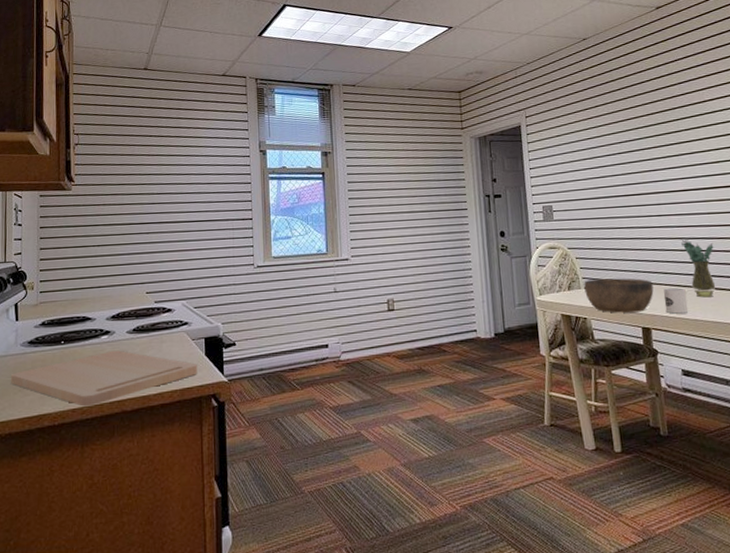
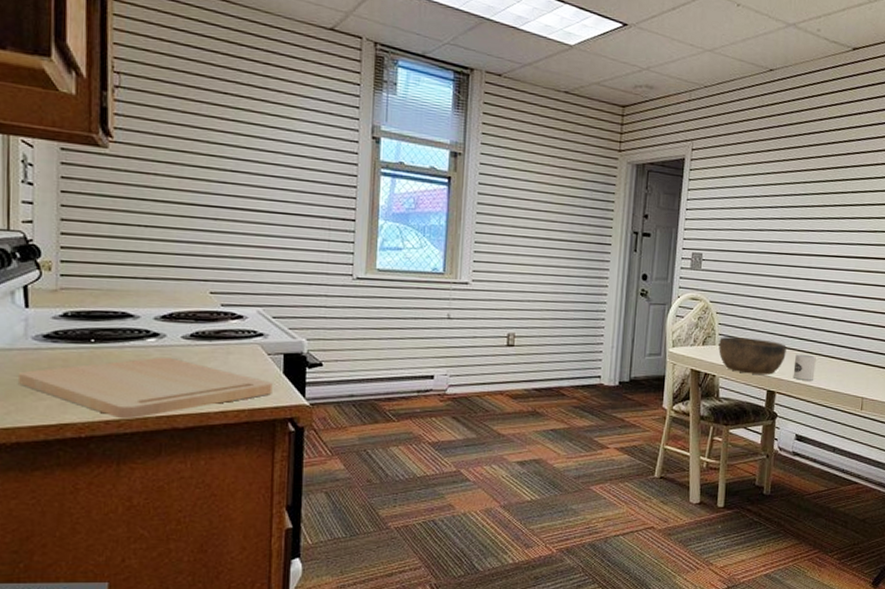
vase: present [681,239,716,298] -> none [822,306,852,368]

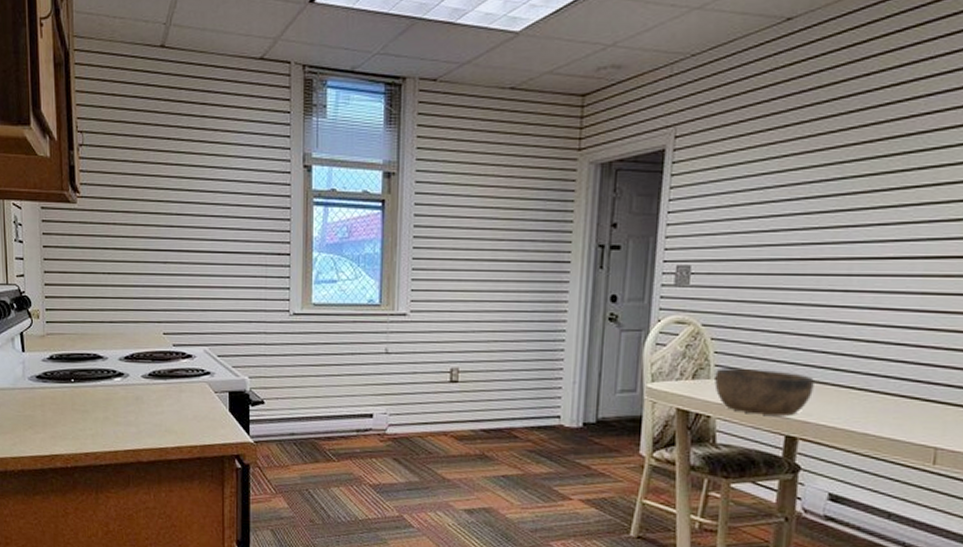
cutting board: present [17,357,273,419] -> none [19,395,220,452]
mug: present [793,354,816,381] -> none [824,389,861,424]

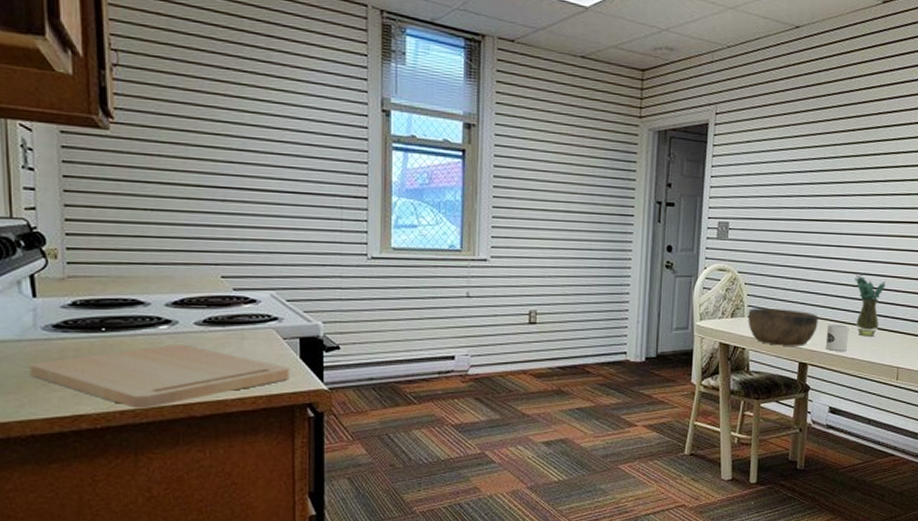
cutting board: none [19,395,220,452] -> present [29,344,290,409]
mug: none [824,389,861,424] -> present [825,324,849,351]
vase: none [870,325,919,407] -> present [855,273,886,337]

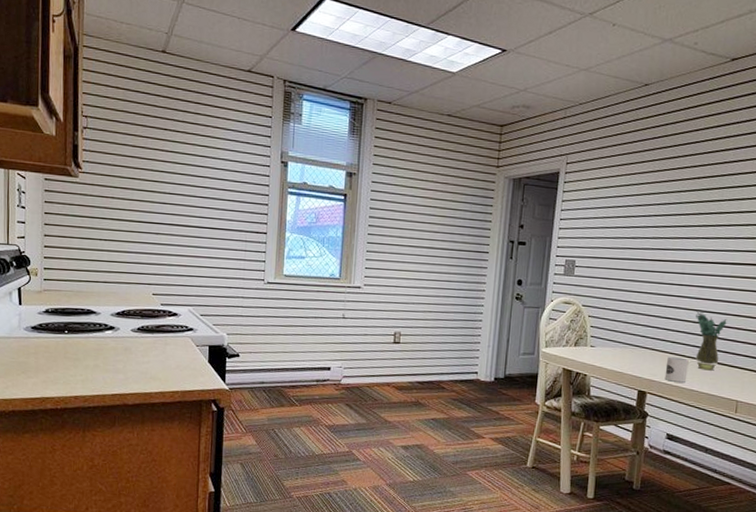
cutting board: present [29,344,290,409] -> none [13,346,200,396]
bowl: present [748,308,818,346] -> none [590,339,658,376]

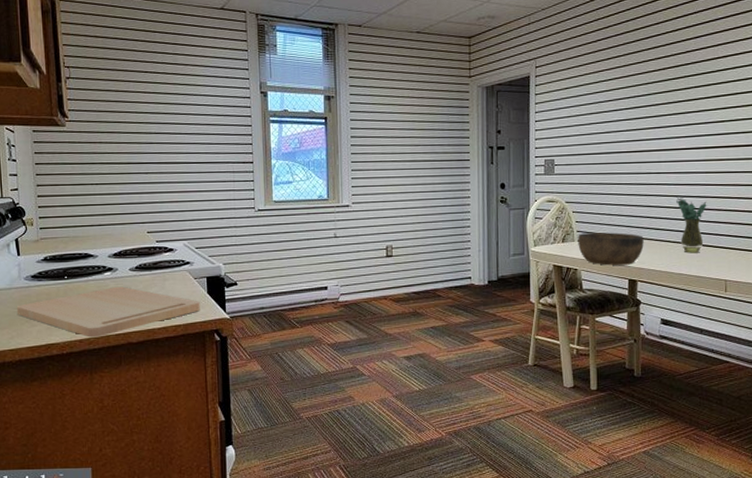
cutting board: none [13,346,200,396] -> present [16,286,200,338]
bowl: none [590,339,658,376] -> present [578,232,644,265]
mug: present [664,356,689,383] -> none [652,243,675,268]

